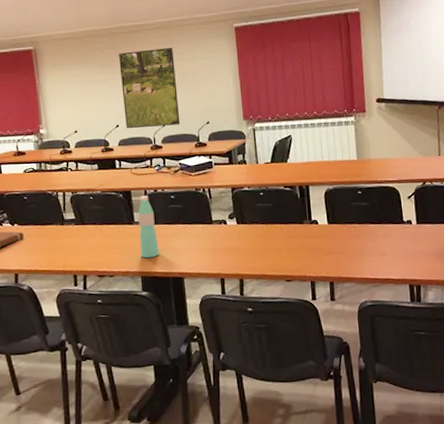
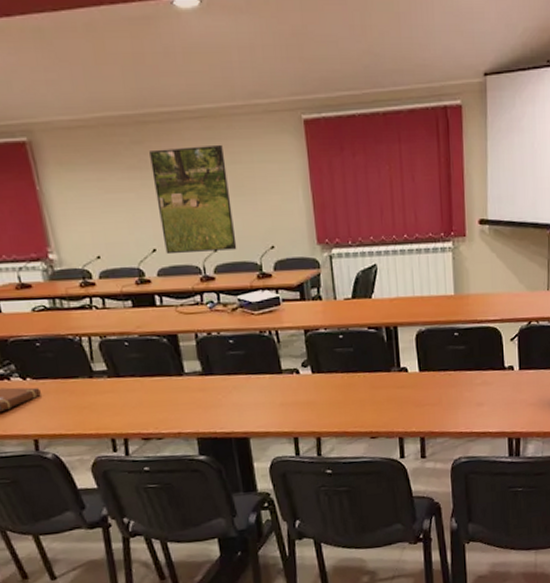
water bottle: present [138,195,159,259] -> none [188,340,218,417]

